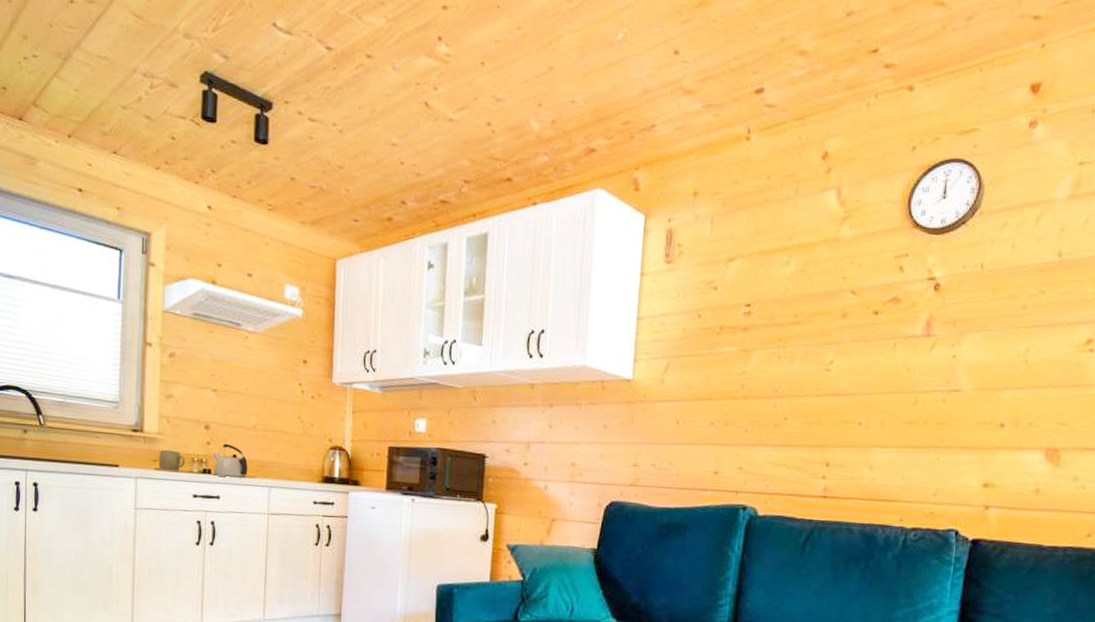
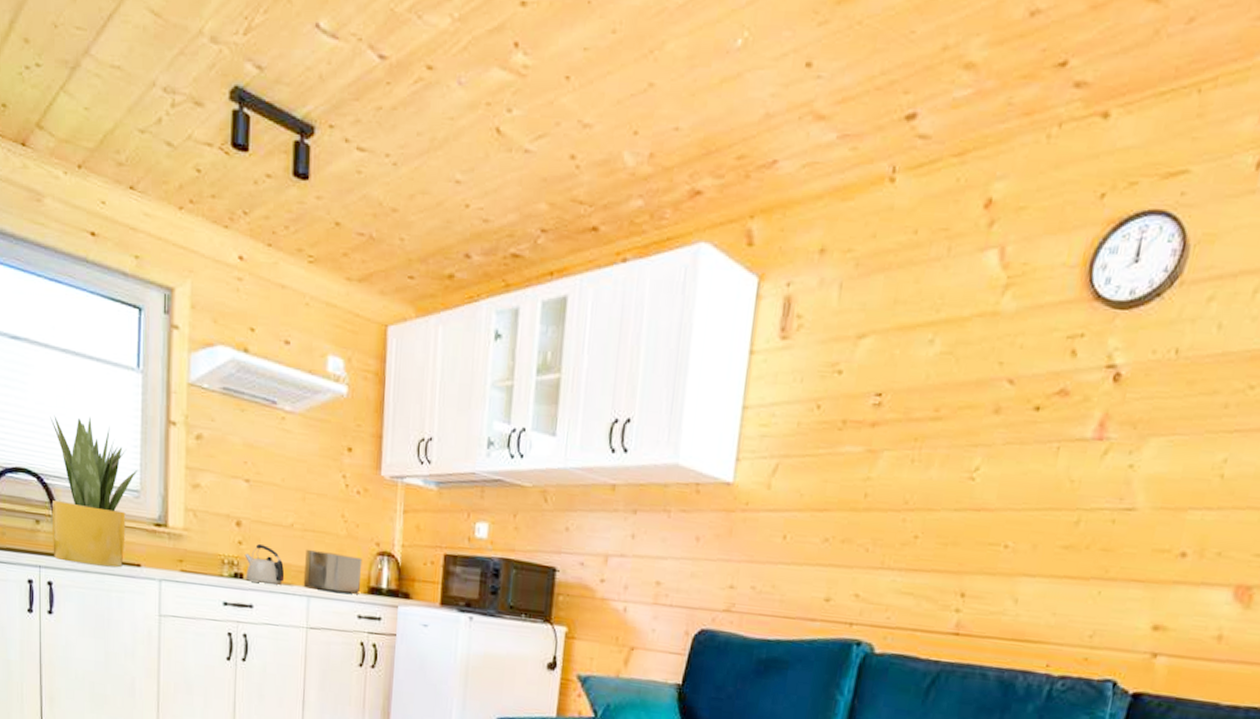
planter: none [38,340,117,469] -> present [50,415,138,568]
mug: present [158,449,185,471] -> none [184,548,214,574]
toaster: none [264,446,317,483] -> present [303,548,363,594]

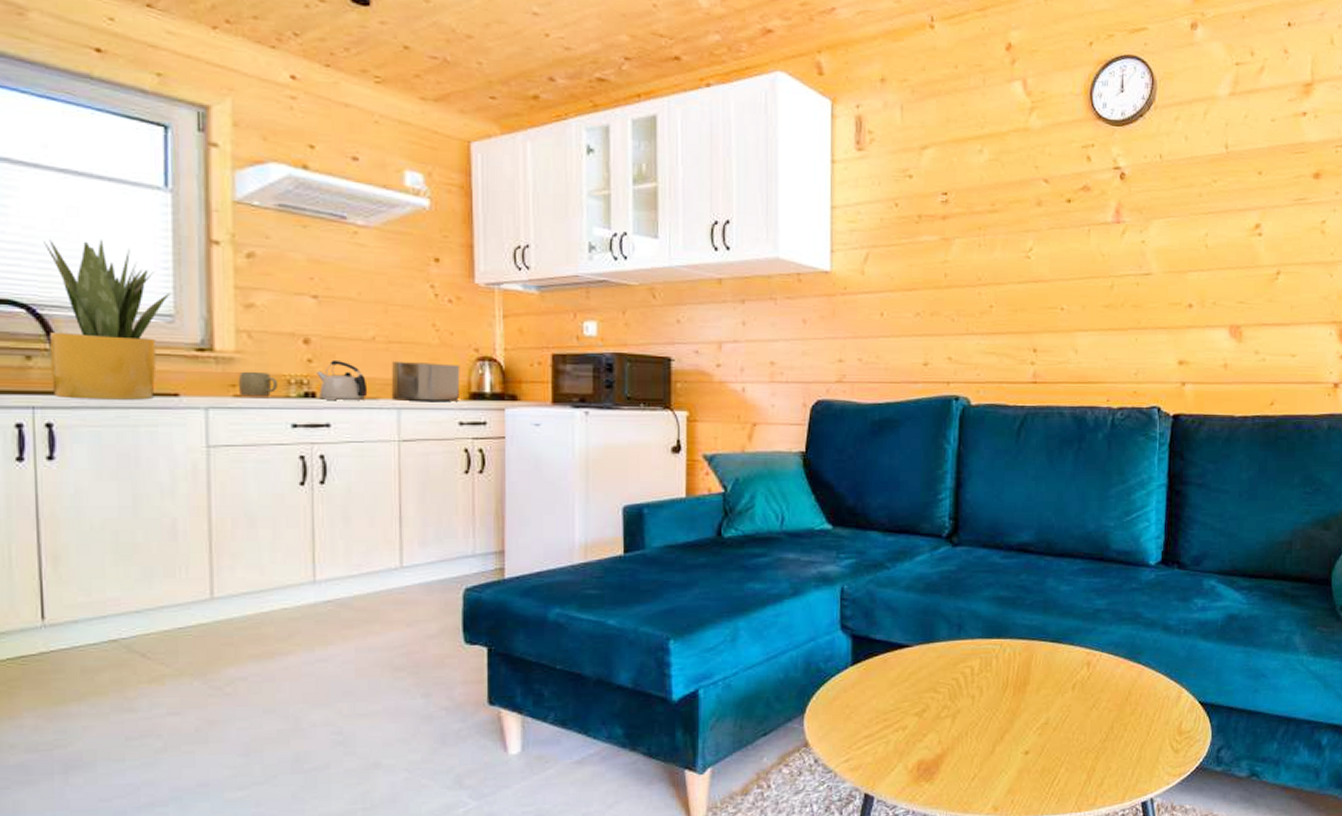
mug: none [184,548,214,574] -> present [238,371,277,397]

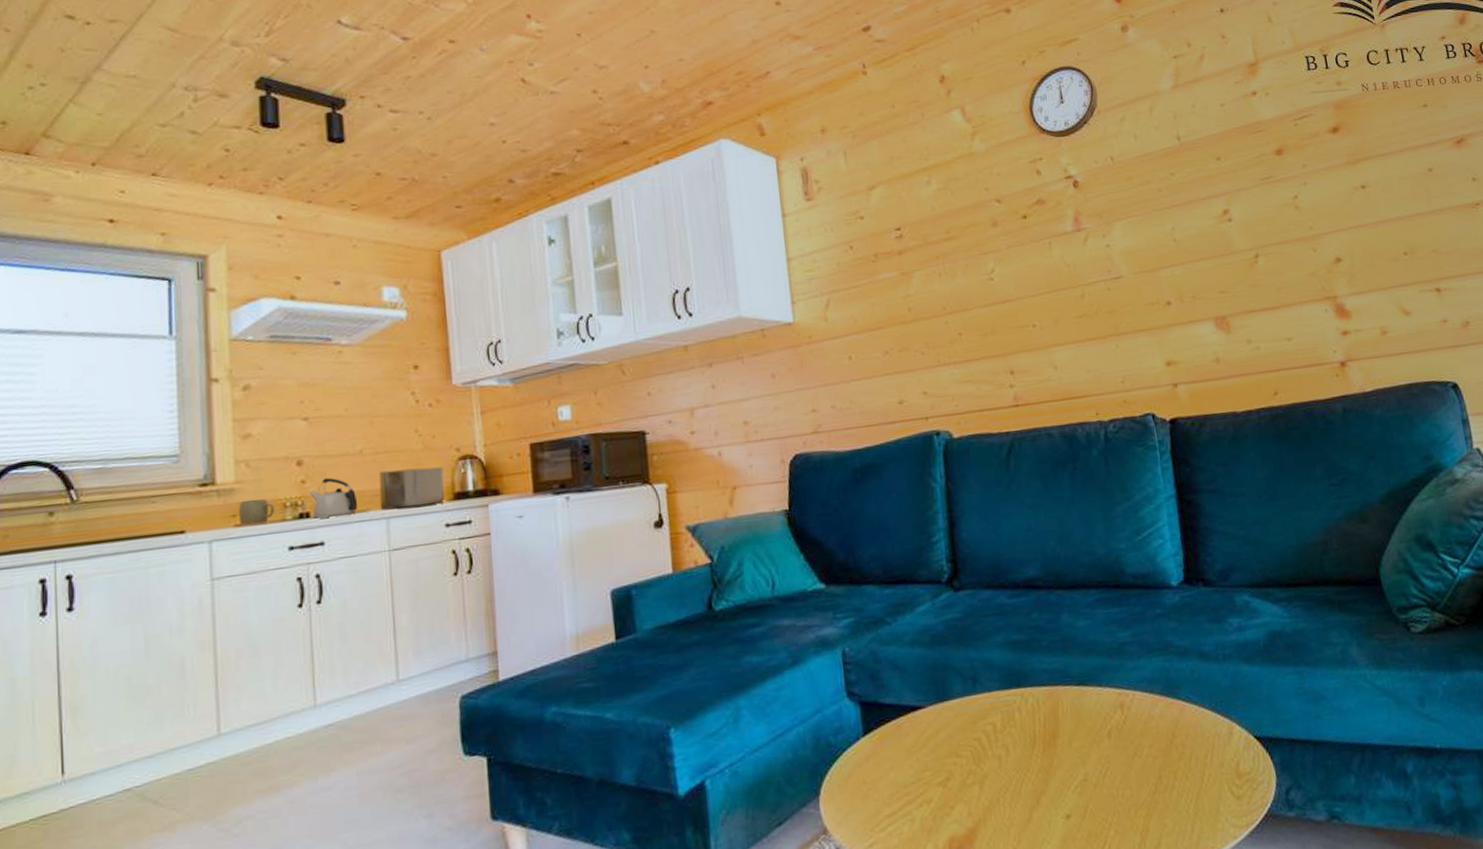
planter: present [44,239,171,400] -> none [65,393,176,549]

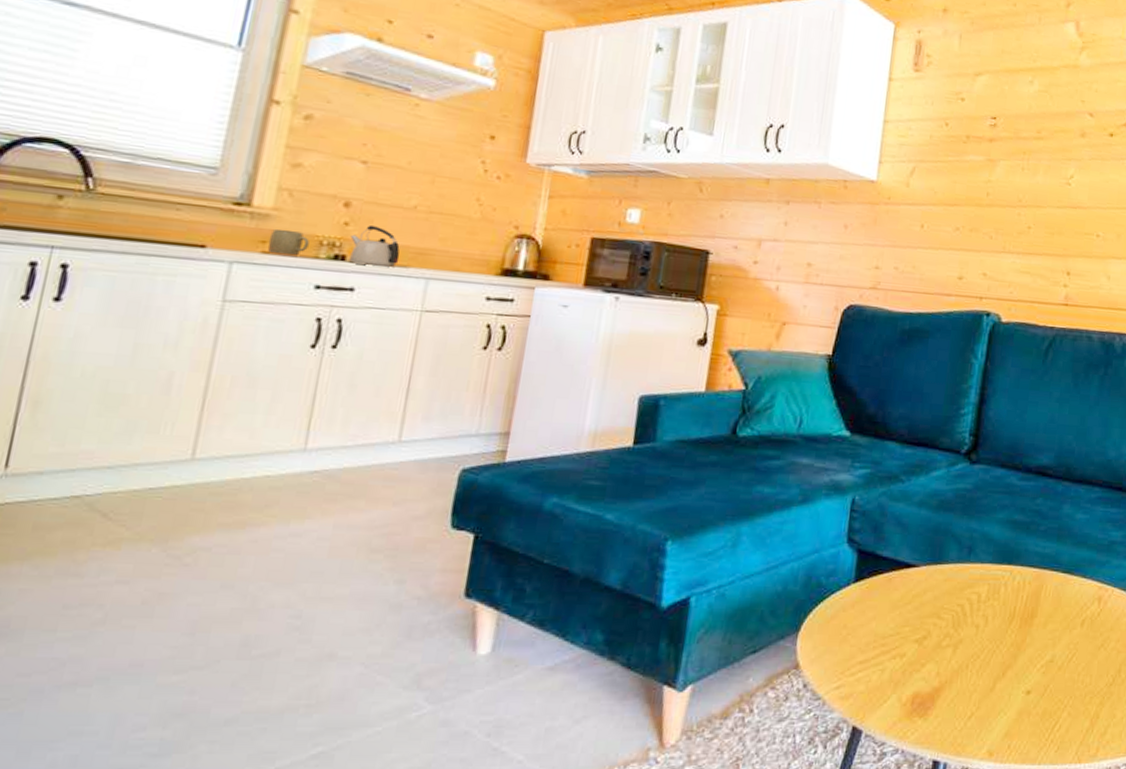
toaster: present [379,467,444,511] -> none [422,230,497,276]

